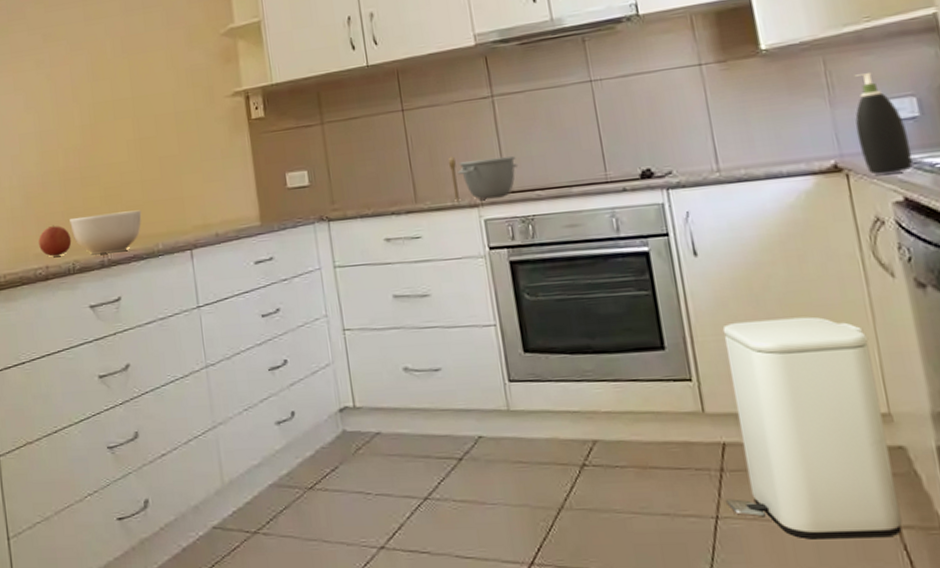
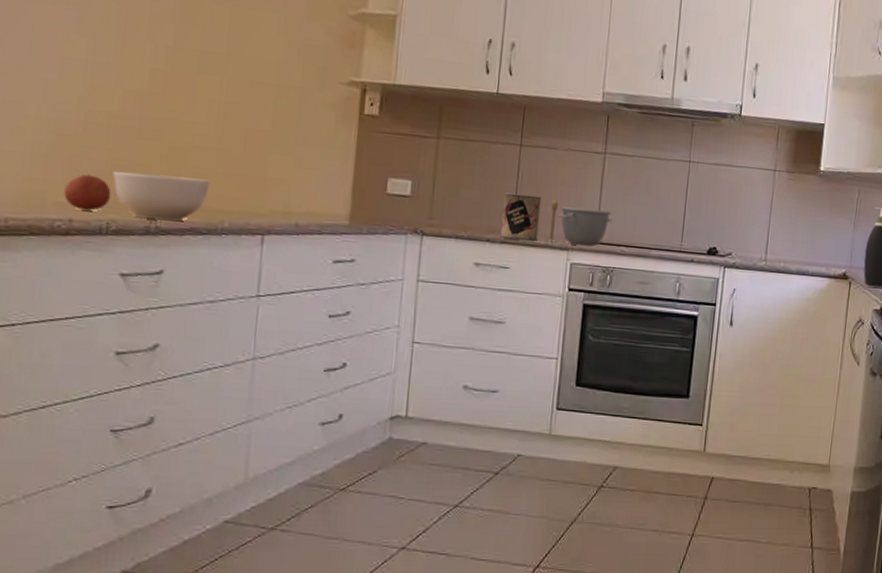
tin can: none [397,157,443,208] -> present [500,192,542,241]
pedal bin: present [722,316,903,539] -> none [701,383,831,555]

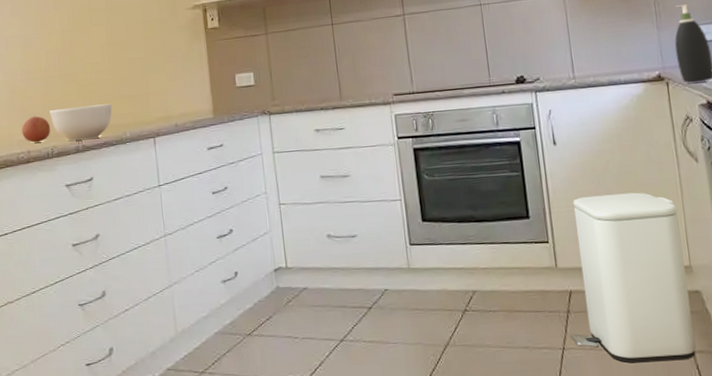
tin can: present [500,192,542,241] -> none [327,63,363,105]
cooking pot: present [549,199,612,247] -> none [367,63,423,100]
pedal bin: none [701,383,831,555] -> present [569,192,696,363]

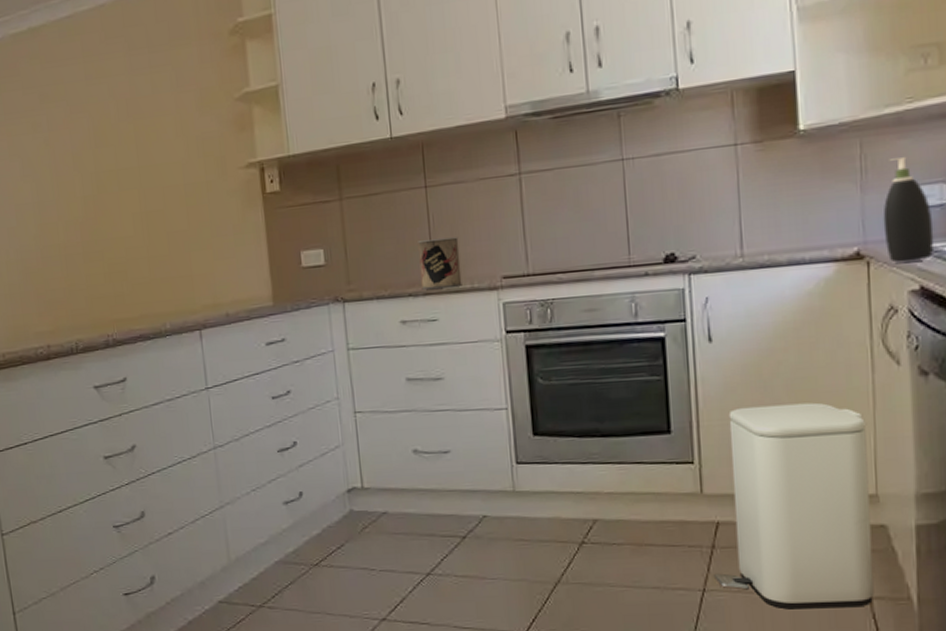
fruit: present [22,115,51,143] -> none [39,302,75,336]
bowl: present [49,103,113,142] -> none [72,288,149,334]
tin can: none [327,63,363,105] -> present [418,237,462,290]

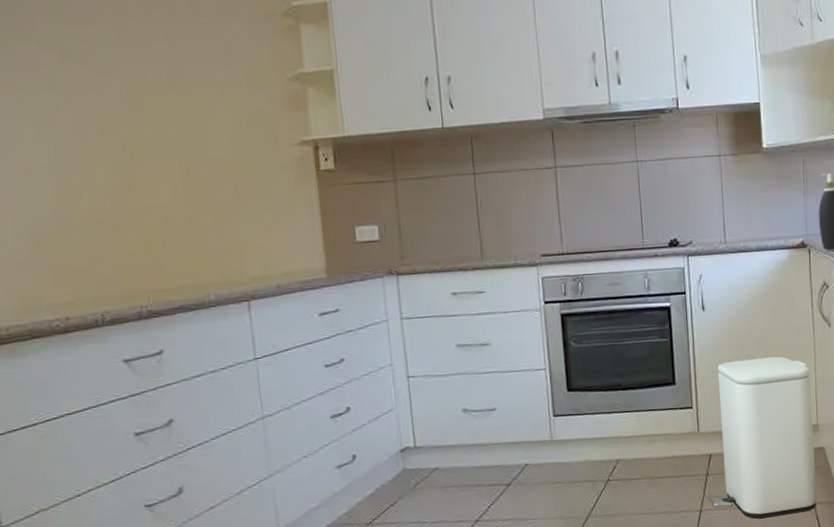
tin can: present [418,237,462,290] -> none [467,219,507,265]

